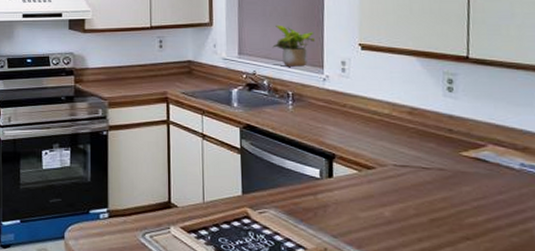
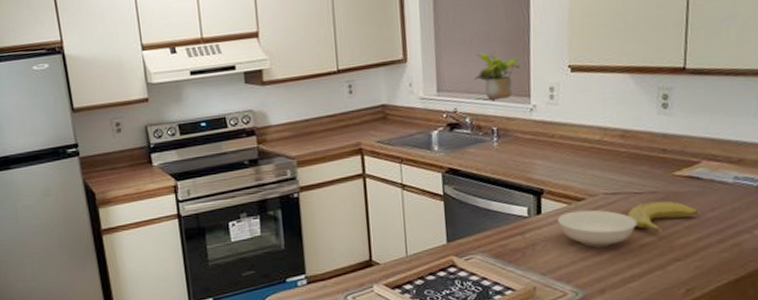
bowl: none [349,178,426,217] -> present [558,209,637,248]
fruit: none [416,178,486,209] -> present [627,200,698,232]

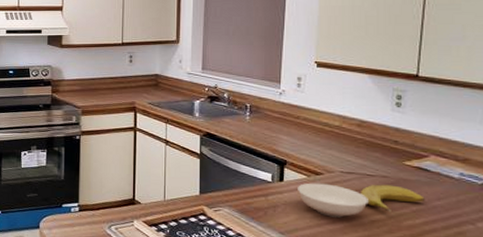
potted plant: present [474,53,521,101] -> none [234,43,274,83]

